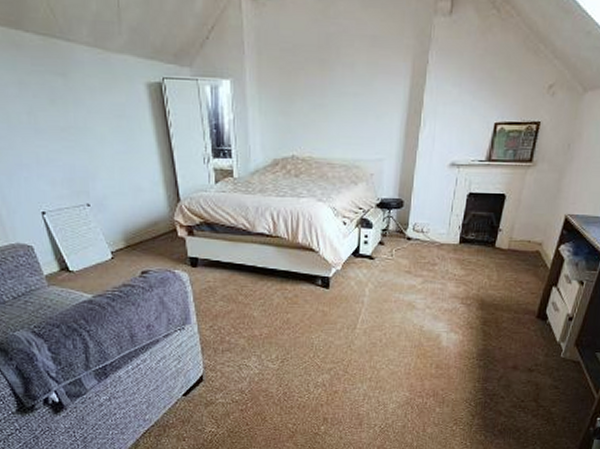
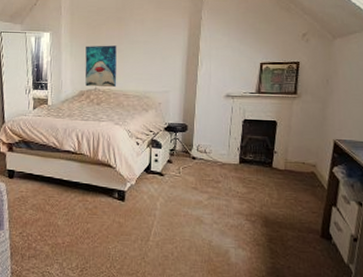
wall art: none [278,98,320,155] -> present [85,45,117,88]

